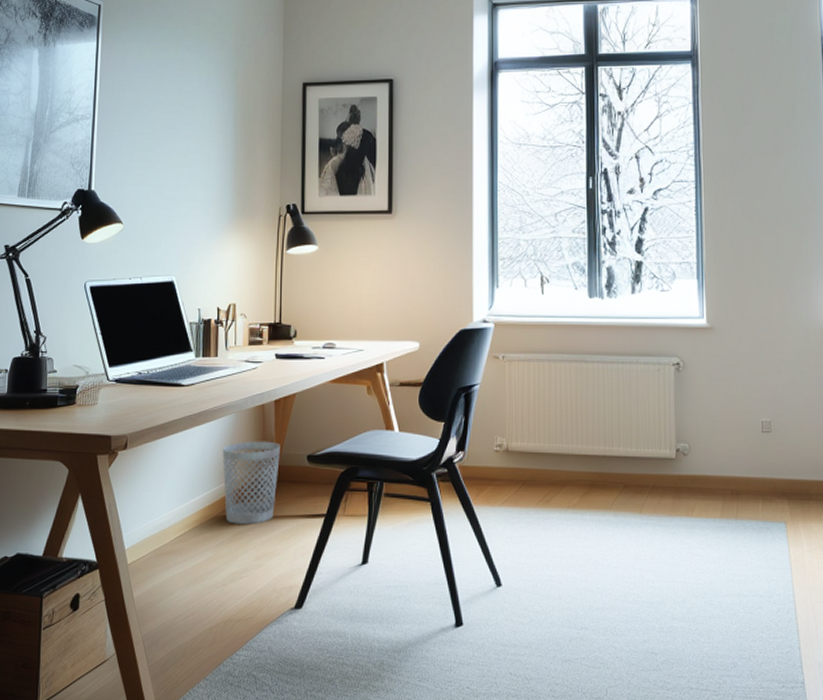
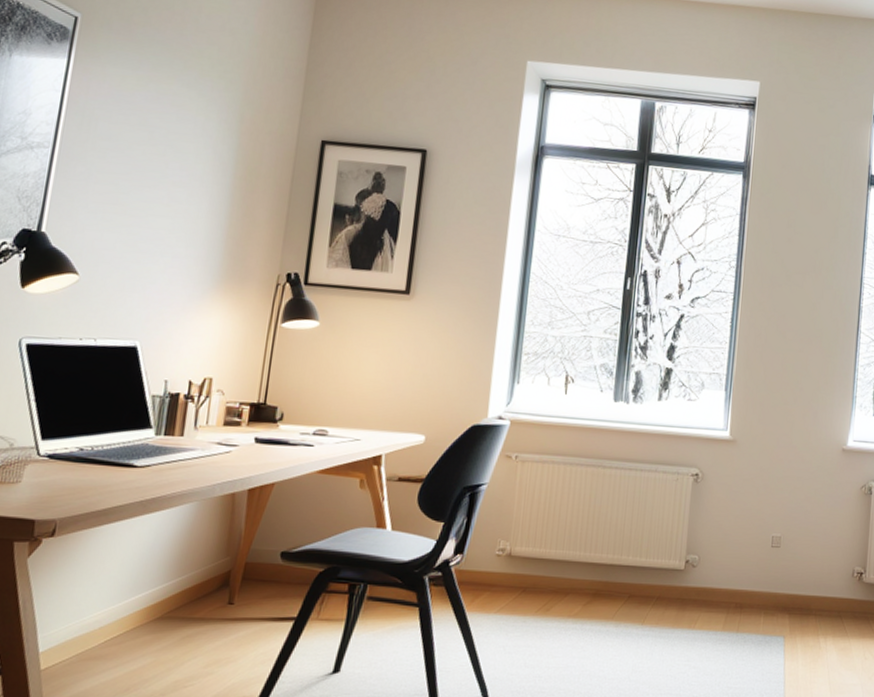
wastebasket: present [222,441,280,524] -> none [173,533,250,627]

